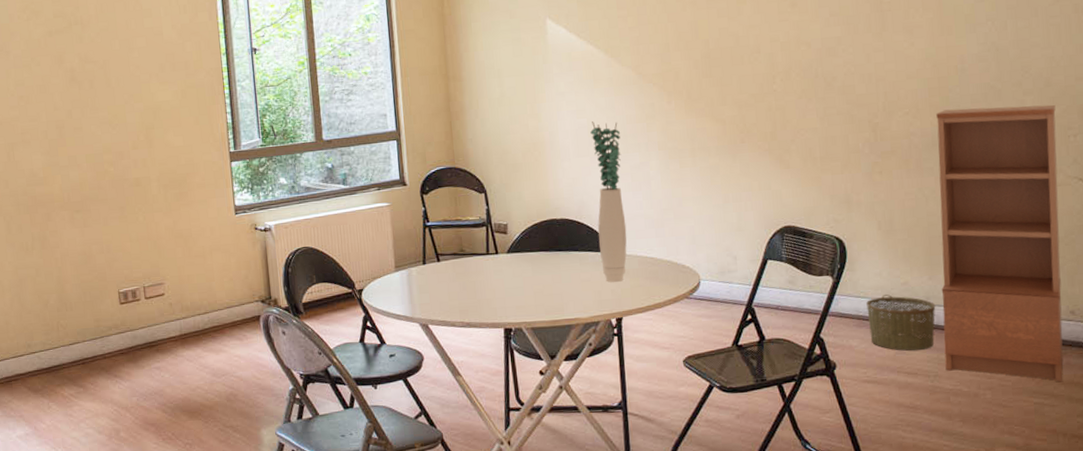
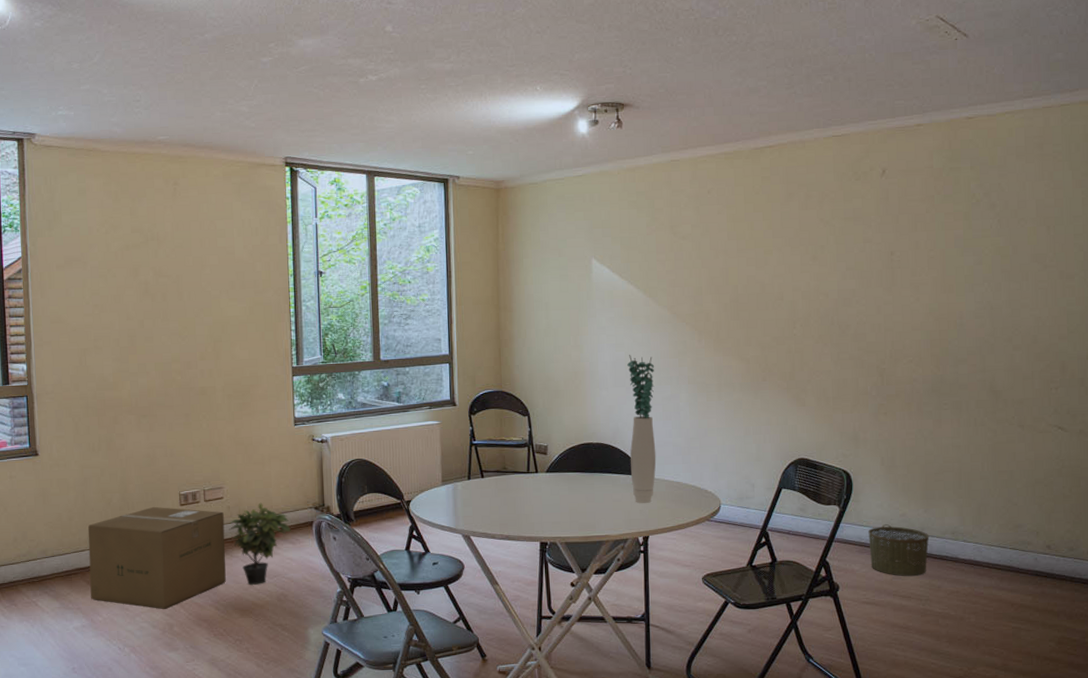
box: none [25,306,172,414] -> present [87,506,226,609]
potted plant: none [171,297,238,386] -> present [229,502,291,586]
bookcase: present [936,104,1064,382] -> none [935,359,1041,610]

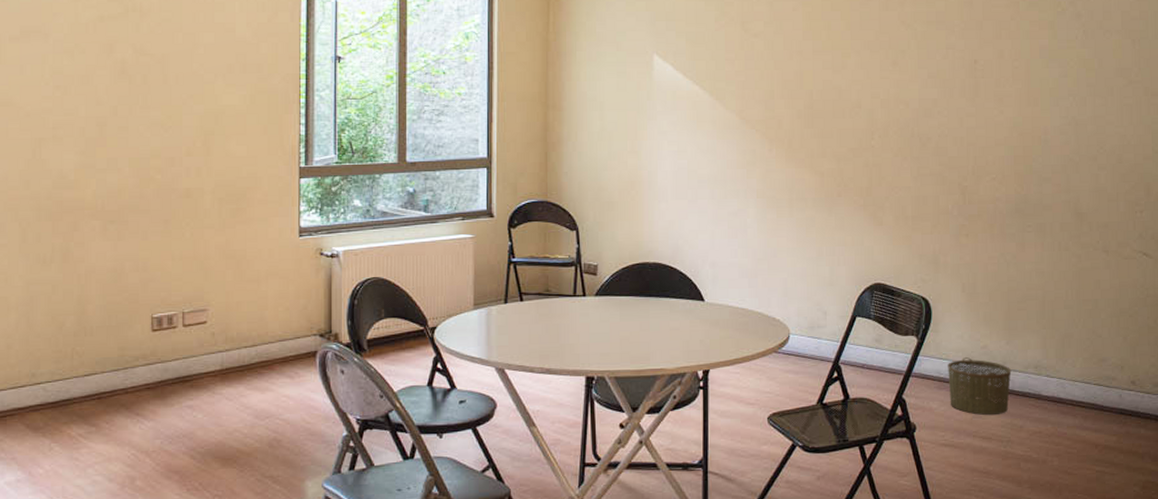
box: present [87,506,226,609] -> none [30,332,207,459]
potted plant: present [229,502,291,586] -> none [212,328,289,429]
vase: present [627,355,657,503] -> none [690,164,721,332]

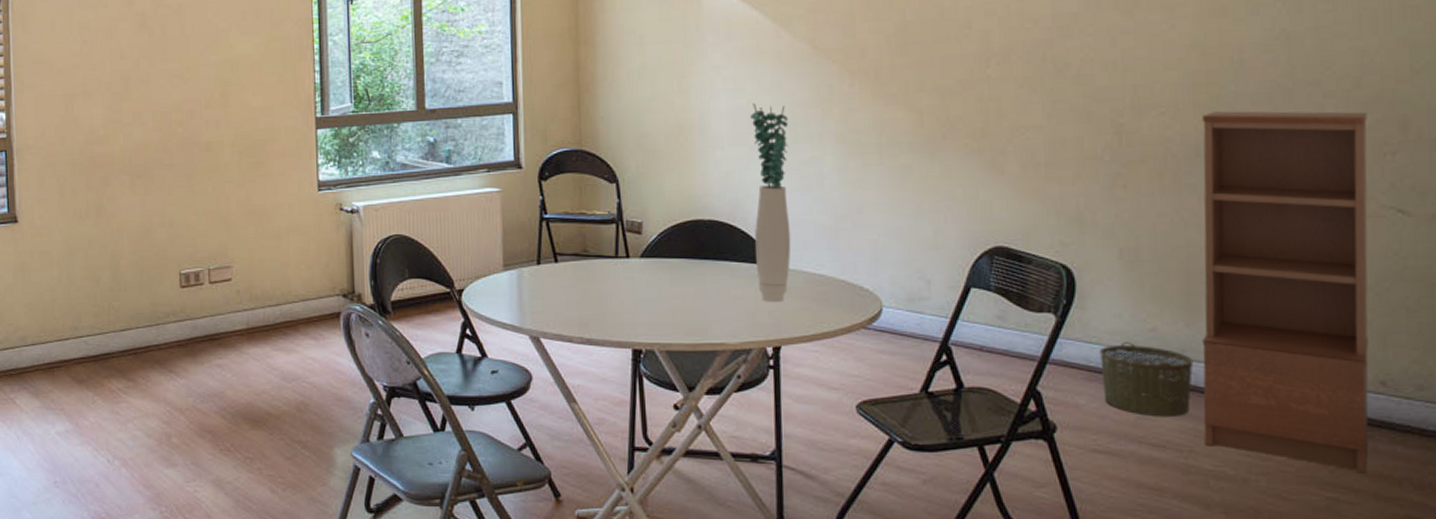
vase: none [690,164,721,332] -> present [750,103,791,302]
bookcase: none [1017,178,1126,451] -> present [1202,111,1369,474]

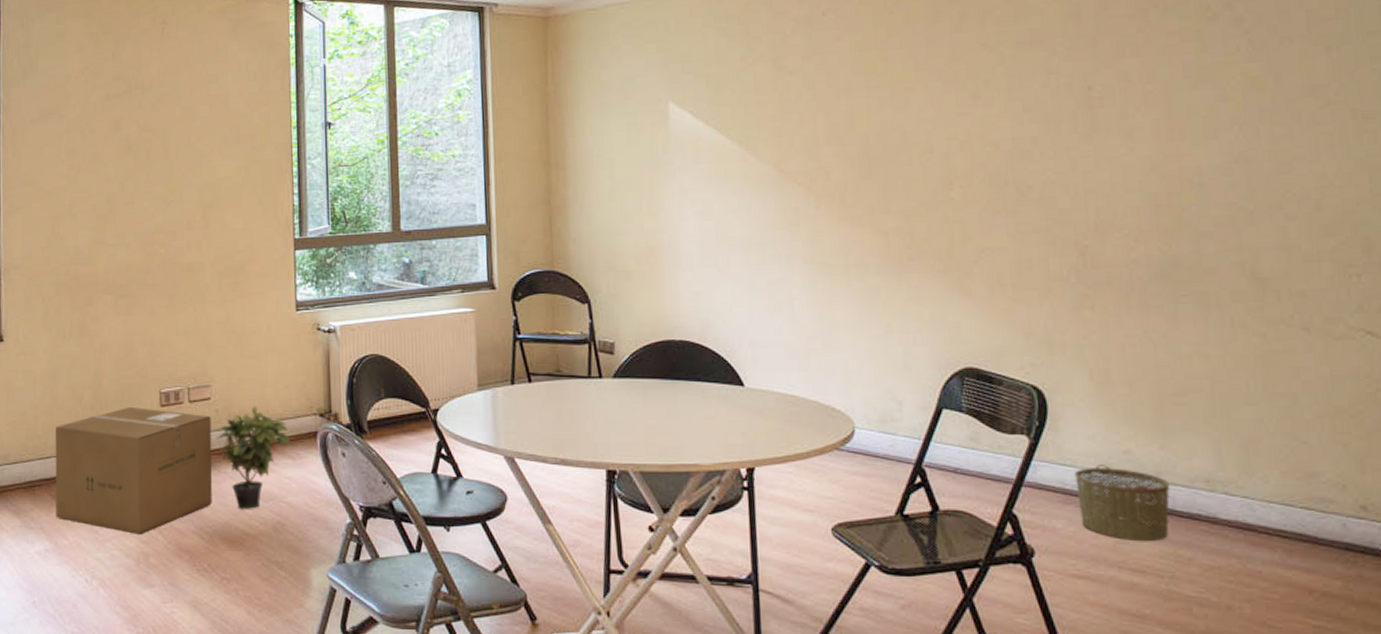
box: none [73,287,234,415] -> present [55,406,213,534]
potted plant: none [238,286,314,391] -> present [216,406,291,510]
vase: present [750,103,791,302] -> none [719,225,762,423]
bookcase: present [1202,111,1369,474] -> none [1166,233,1353,601]

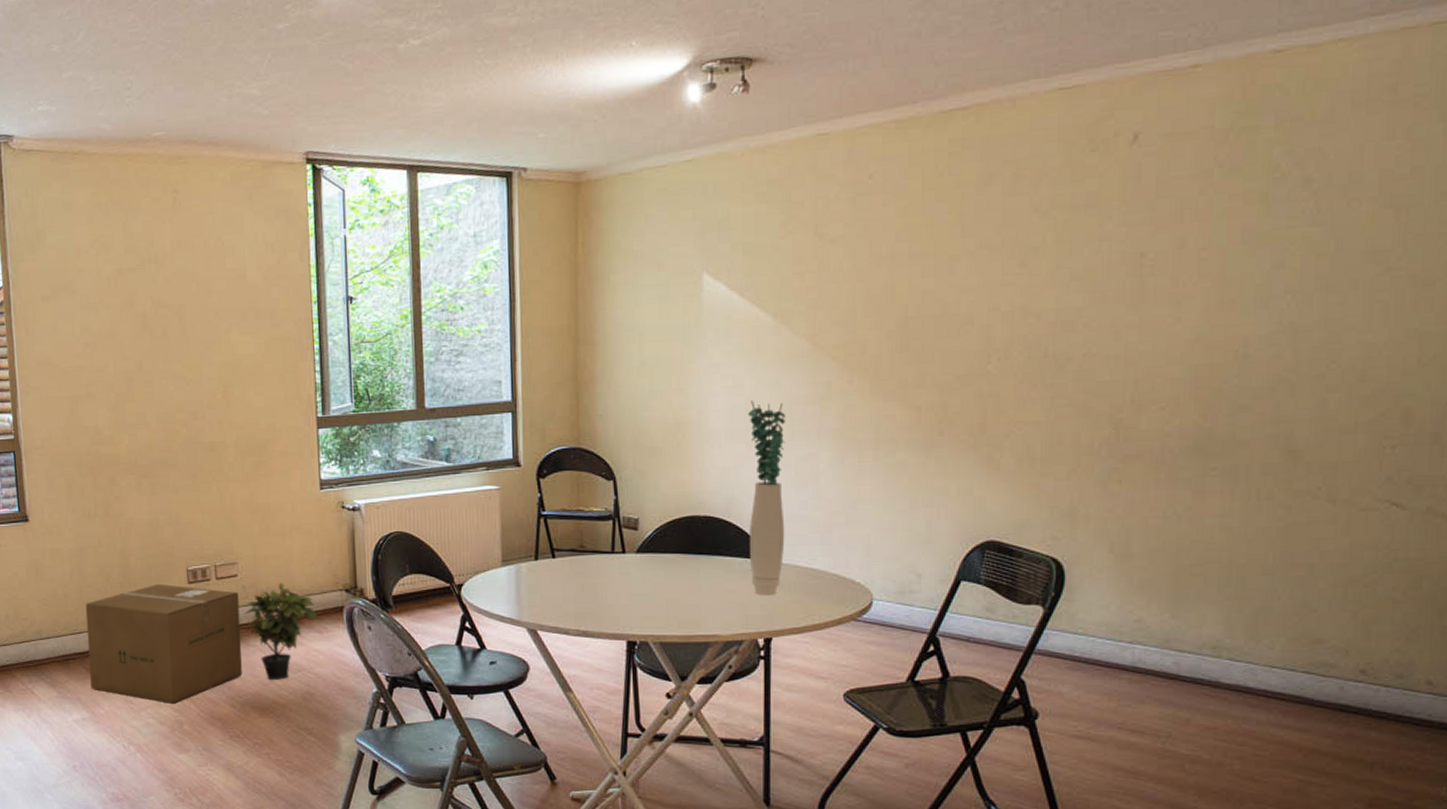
vase: none [719,225,762,423] -> present [748,401,787,595]
basket: present [1075,465,1171,541] -> none [1085,633,1177,704]

